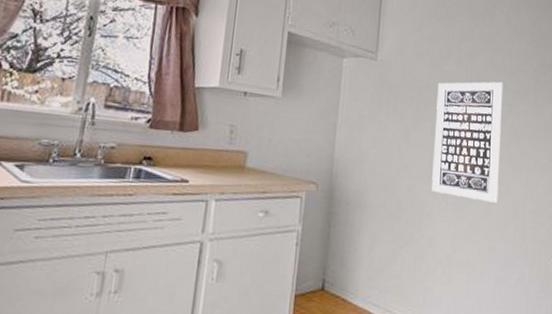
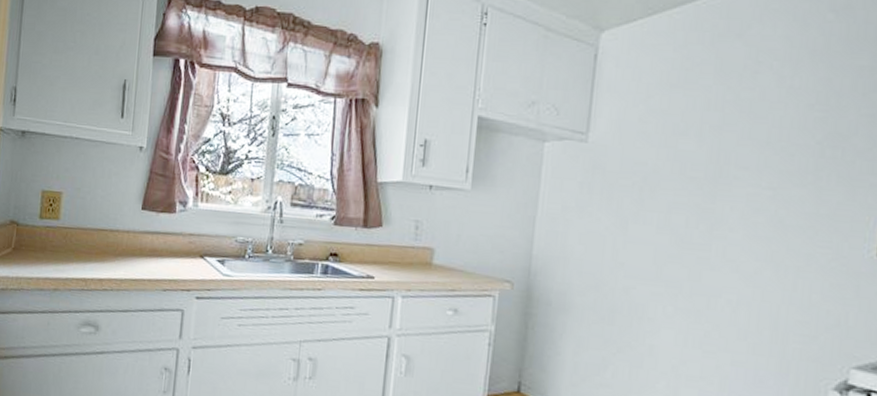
wall art: present [431,81,503,203] -> none [655,160,766,310]

